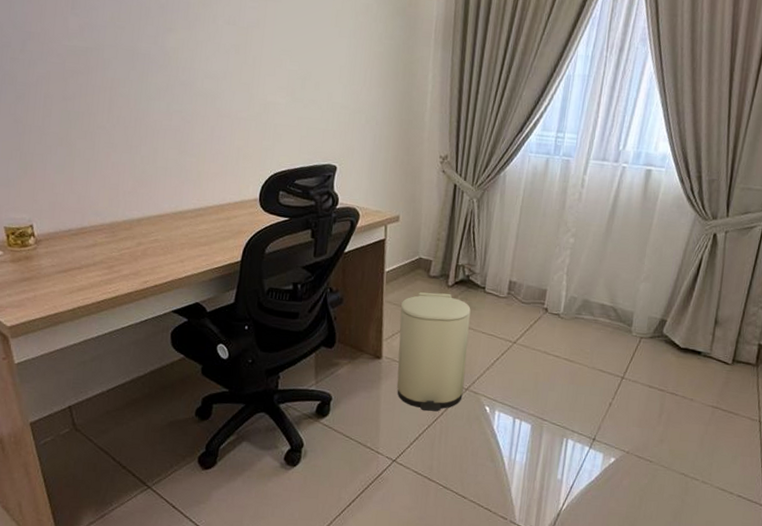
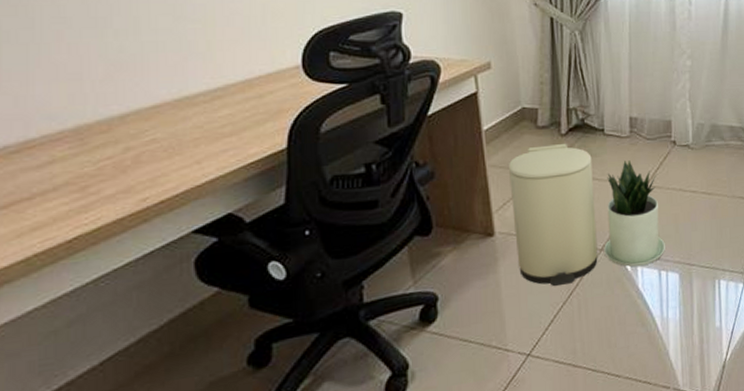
planter: none [469,318,526,411] -> present [604,160,665,267]

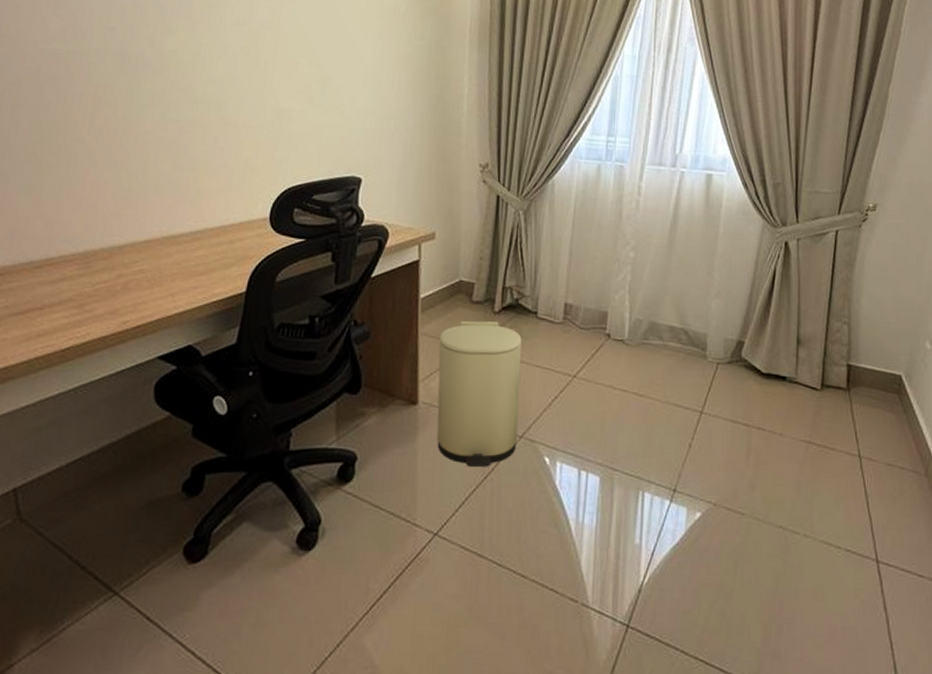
planter: present [604,160,665,267] -> none [524,347,588,462]

